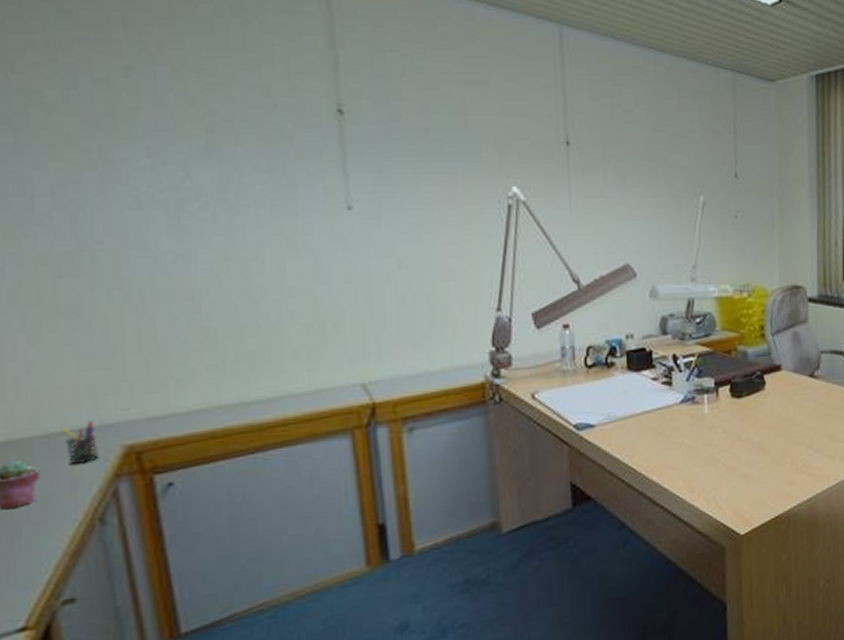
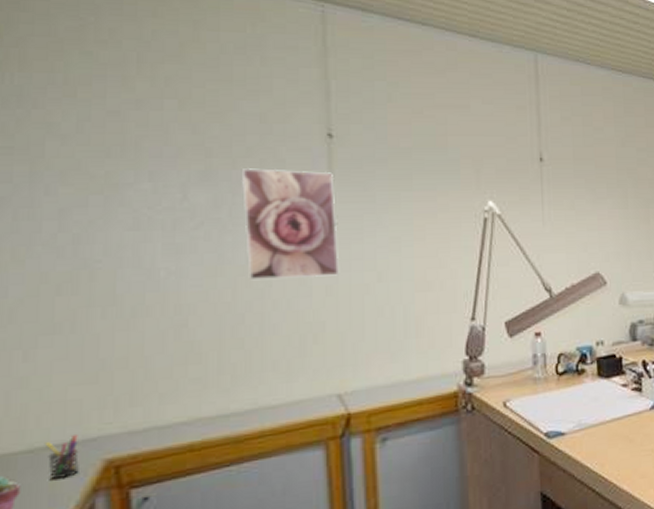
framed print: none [247,146,358,266] -> present [242,168,340,281]

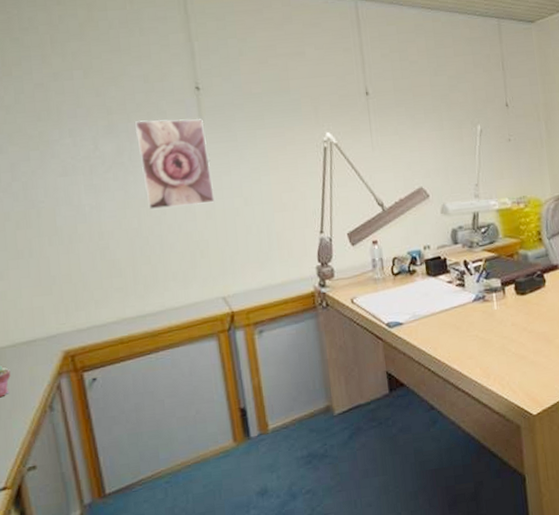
pen holder: present [44,435,79,479] -> none [22,333,47,366]

